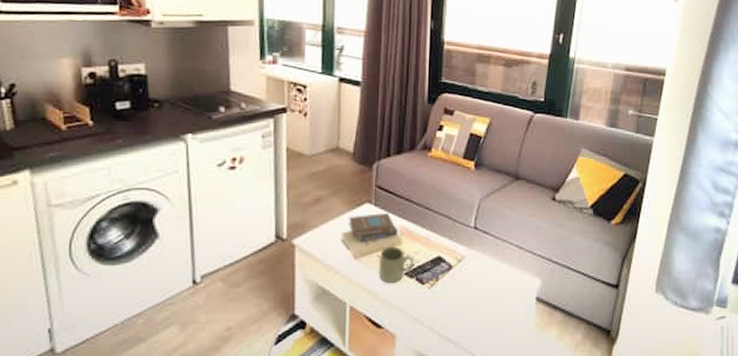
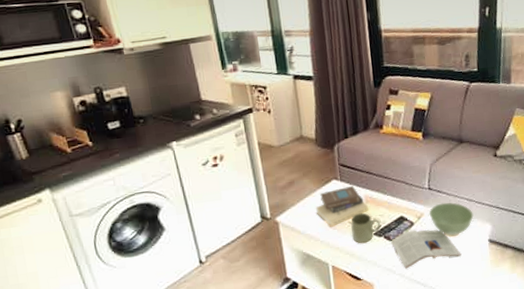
magazine: none [422,275,503,321] -> present [390,229,462,269]
bowl: none [471,246,522,289] -> present [429,202,474,238]

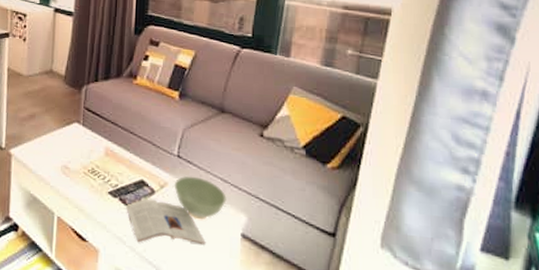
books: present [316,186,369,227] -> none [52,133,107,174]
mug: present [351,212,381,245] -> none [84,165,118,202]

